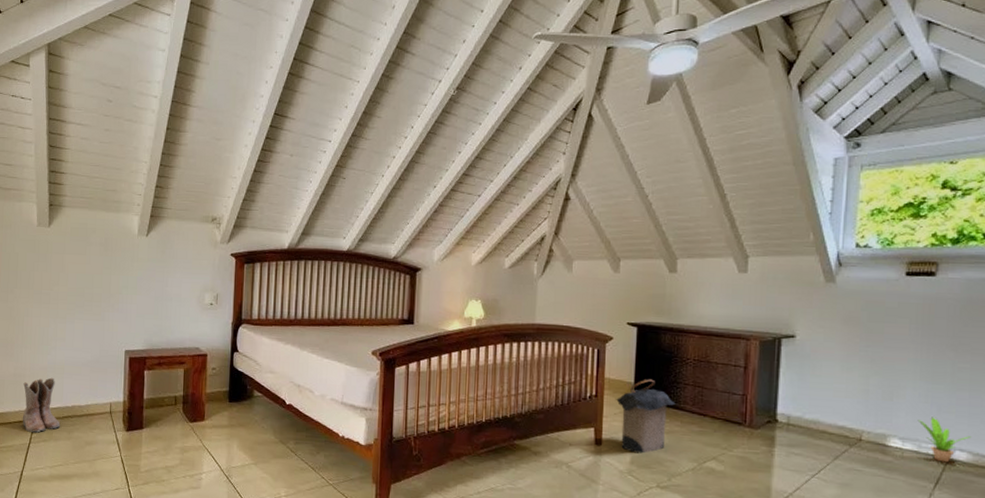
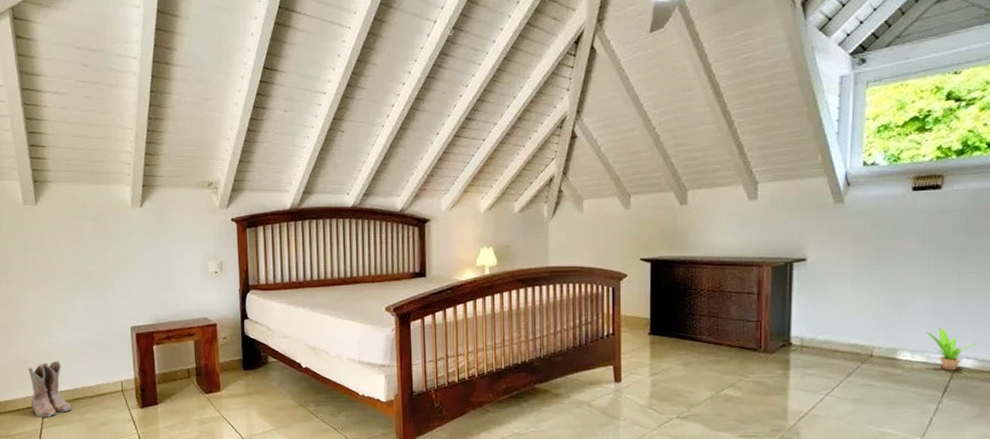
laundry hamper: present [616,379,676,454] -> none [633,313,692,387]

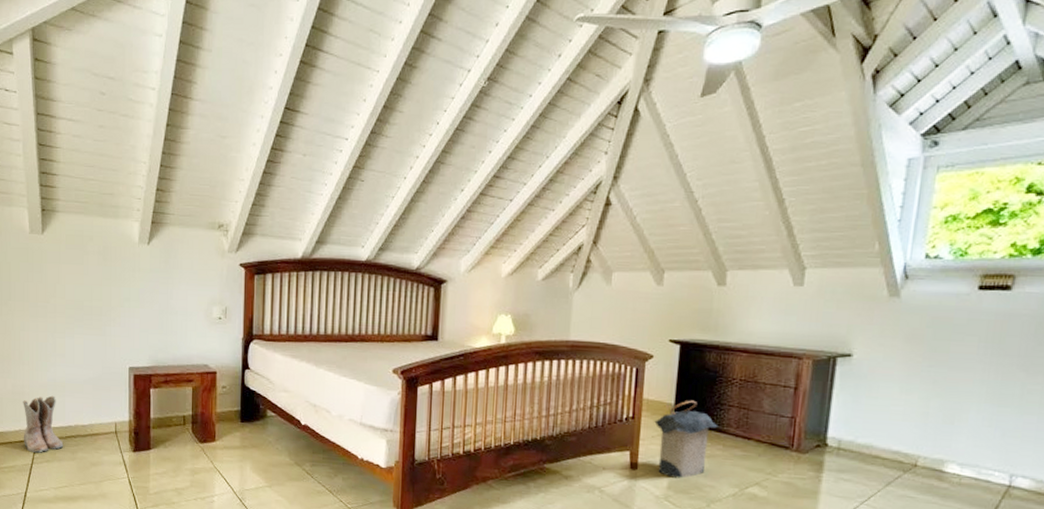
laundry hamper: none [633,313,692,387] -> present [654,400,718,479]
potted plant: present [926,328,977,371] -> none [979,441,1036,490]

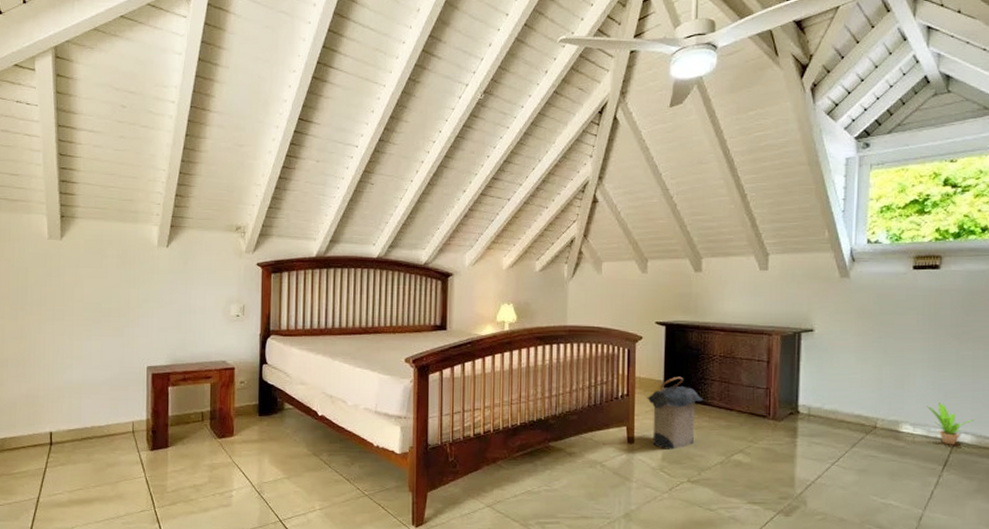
boots: present [23,395,64,453] -> none [37,397,79,456]
potted plant: none [979,441,1036,490] -> present [926,402,975,445]

